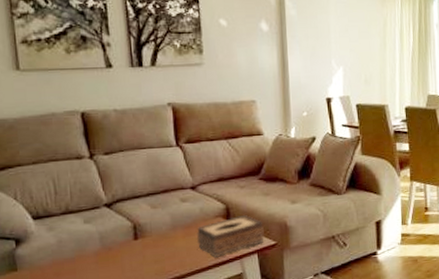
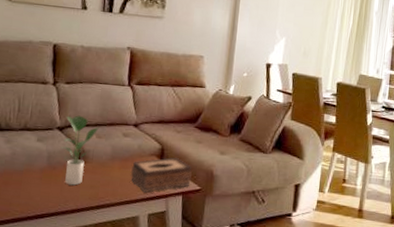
potted plant: none [112,187,152,264] -> present [60,115,99,186]

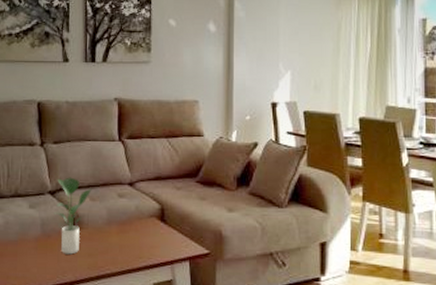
tissue box: present [130,157,192,193] -> none [129,217,199,259]

